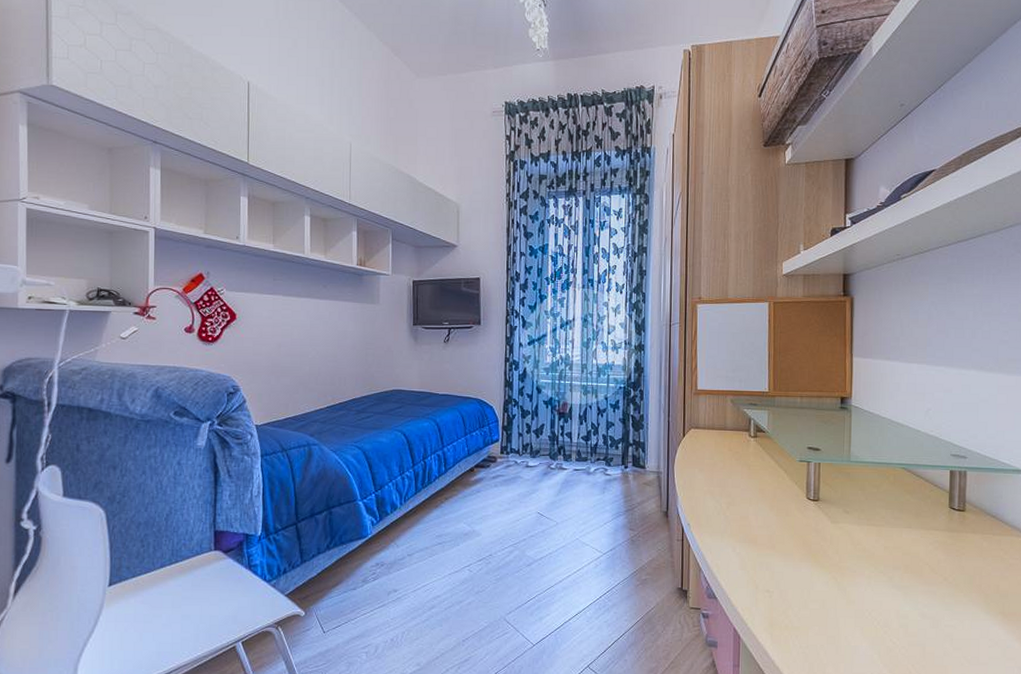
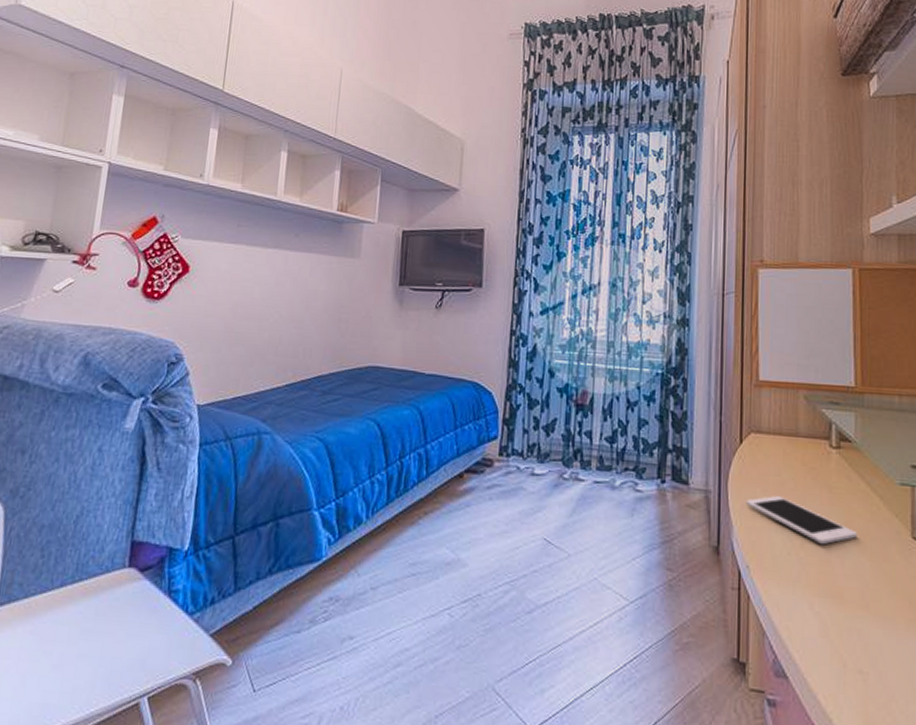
cell phone: none [687,474,768,507] -> present [745,496,857,545]

